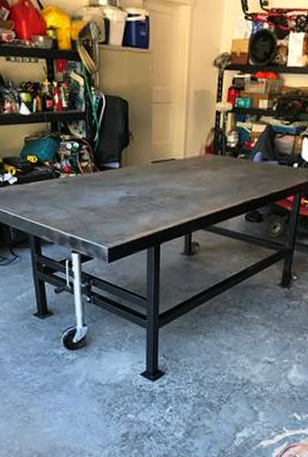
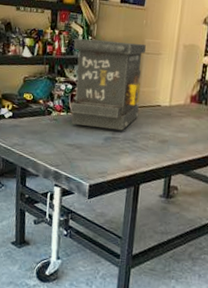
toolbox: none [75,90,154,189] -> present [70,38,146,131]

